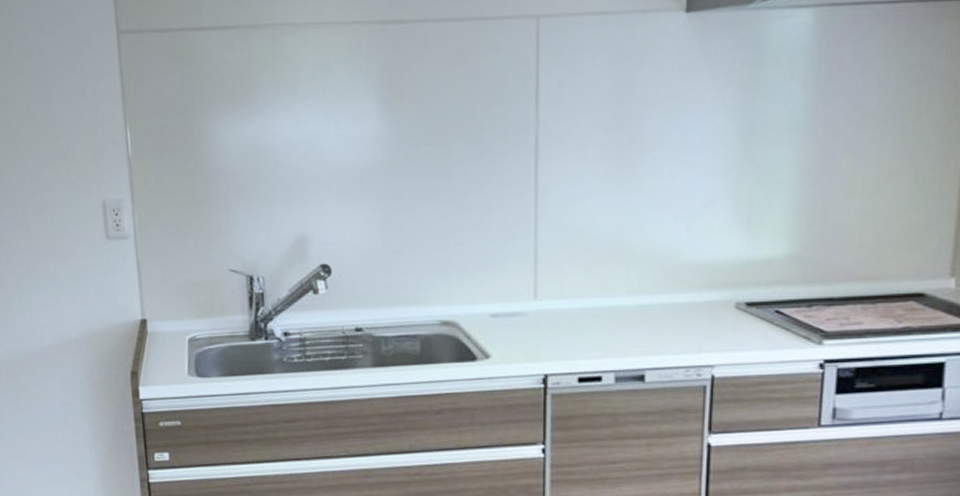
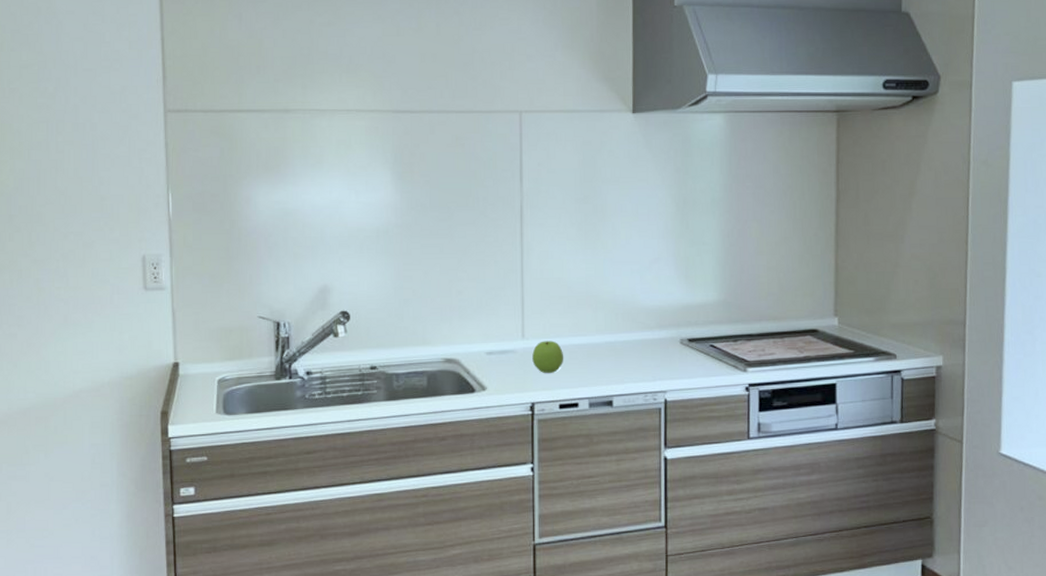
apple: none [546,302,586,340] -> present [532,341,564,373]

